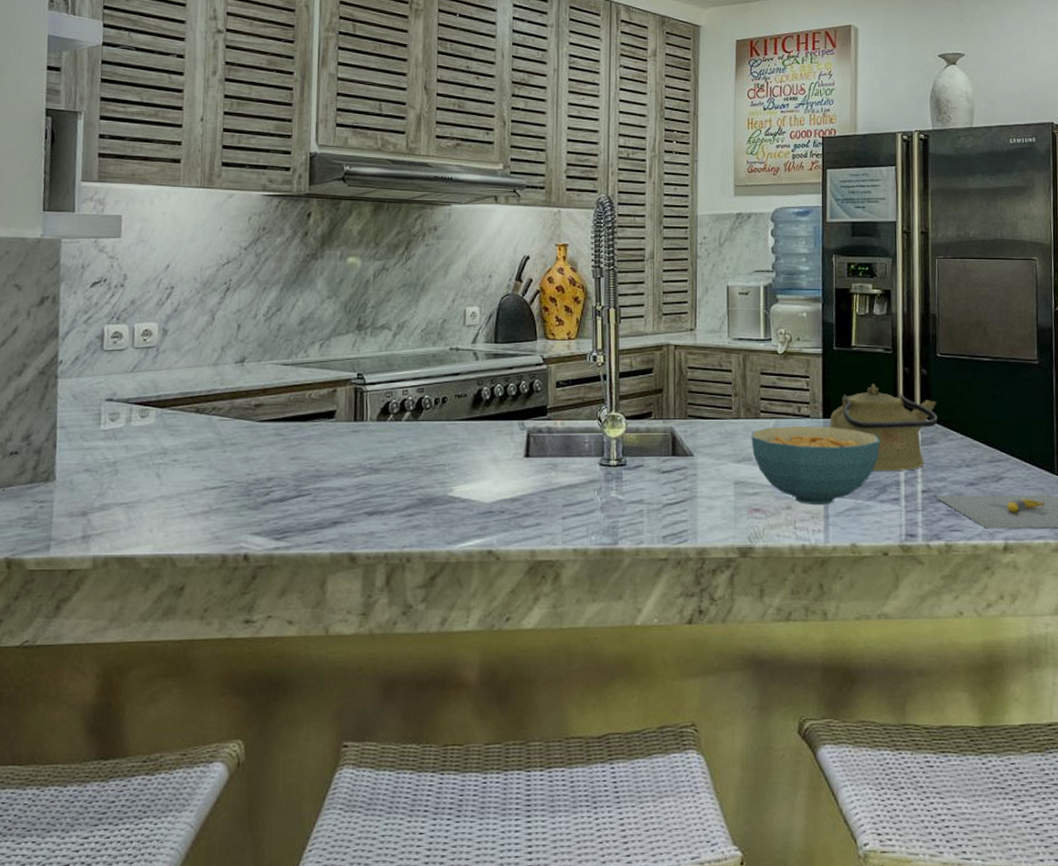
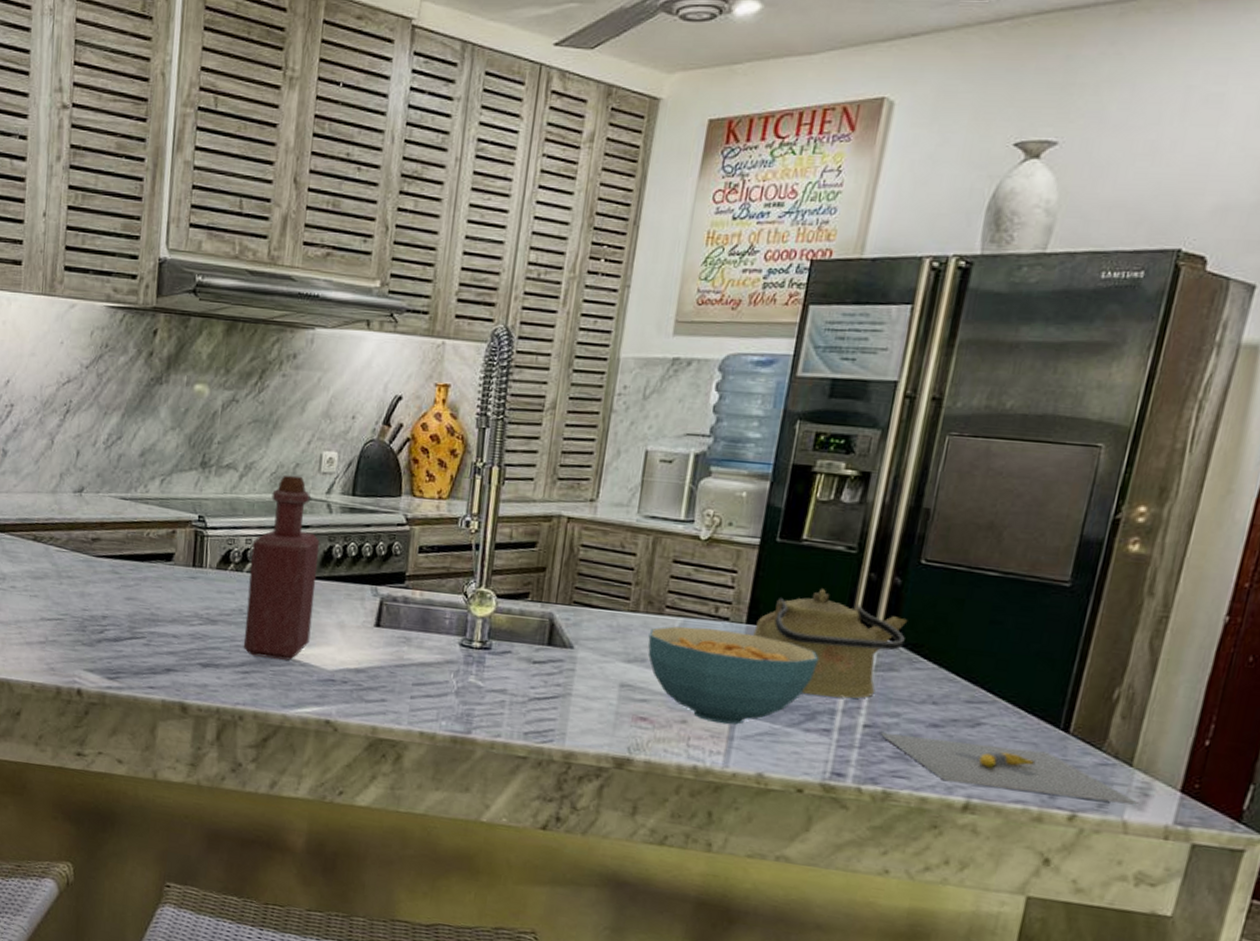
bottle: none [406,330,470,498] -> present [244,474,319,660]

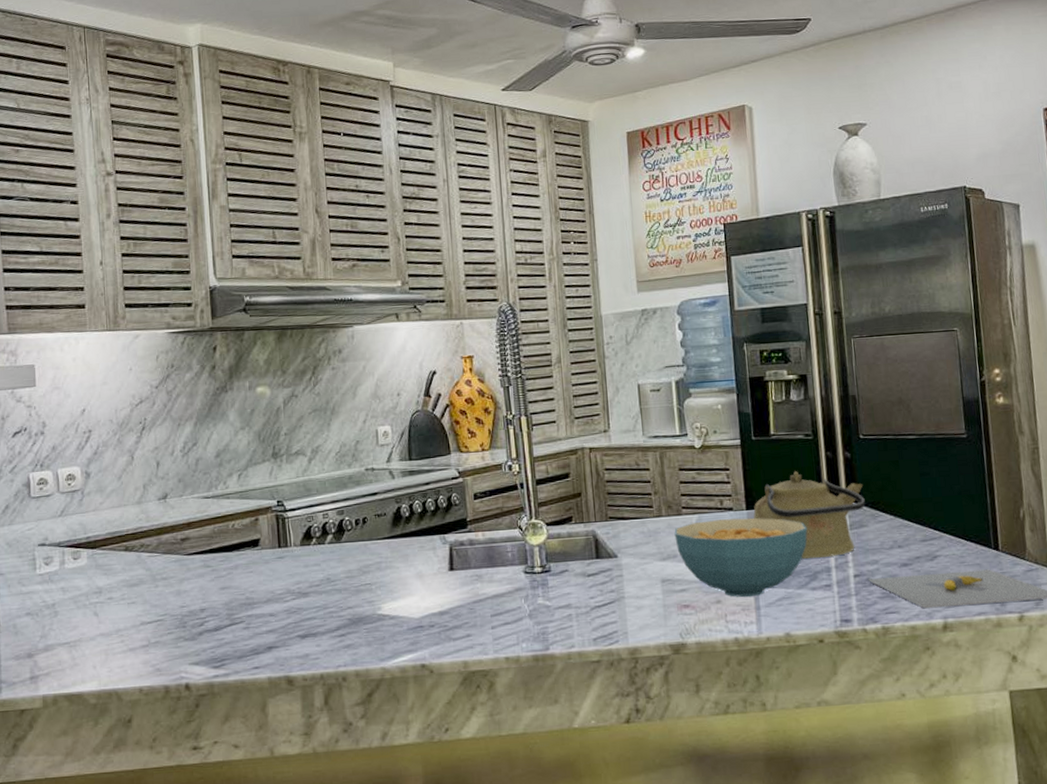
bottle: present [244,474,319,660] -> none [329,451,395,619]

